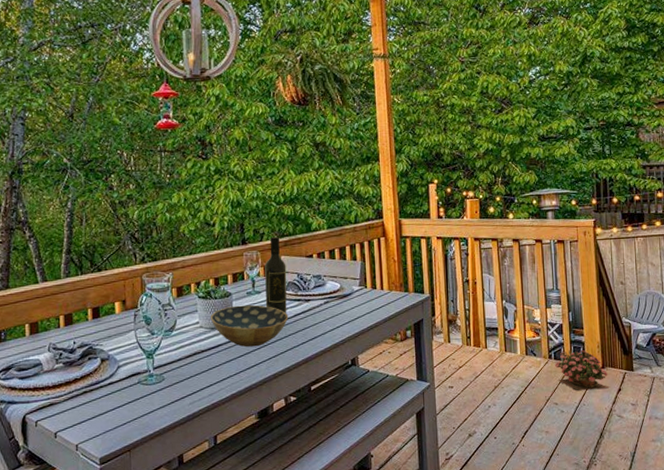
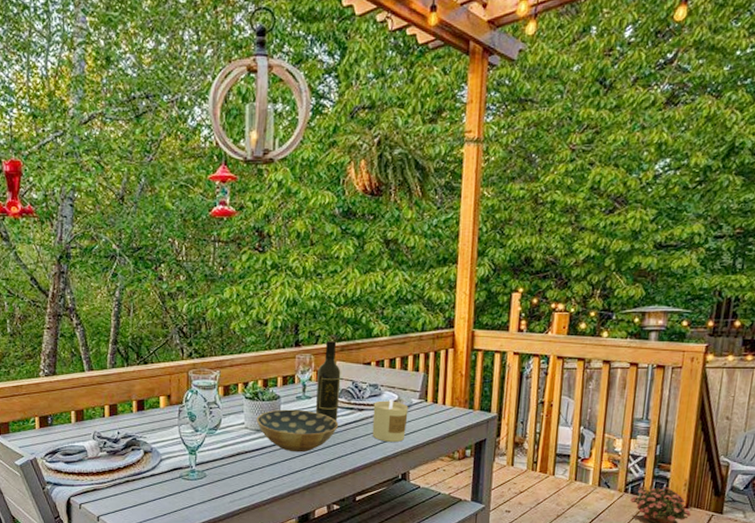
candle: none [319,287,351,330] -> present [372,398,409,442]

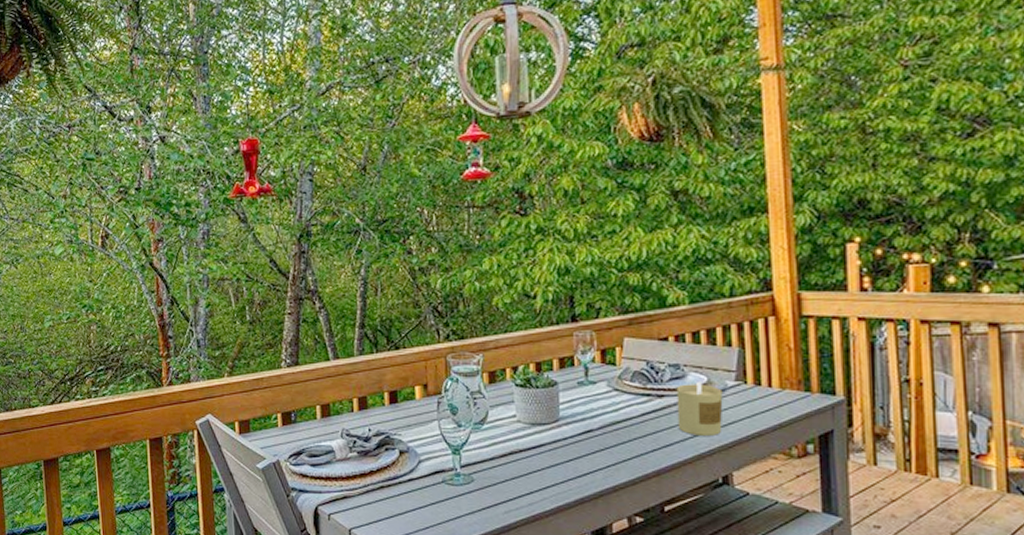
bowl: present [256,409,339,453] -> none [530,397,634,451]
wine bottle: present [315,340,341,421] -> none [601,312,632,411]

